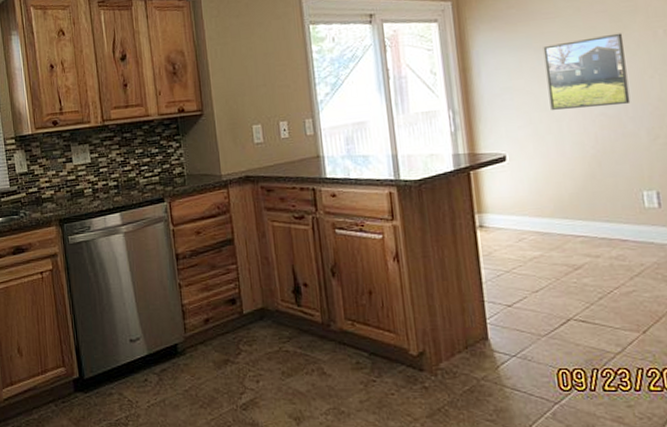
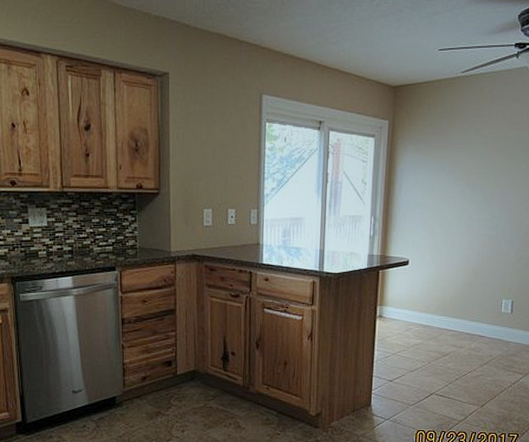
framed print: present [543,33,631,110] -> none [449,169,514,228]

